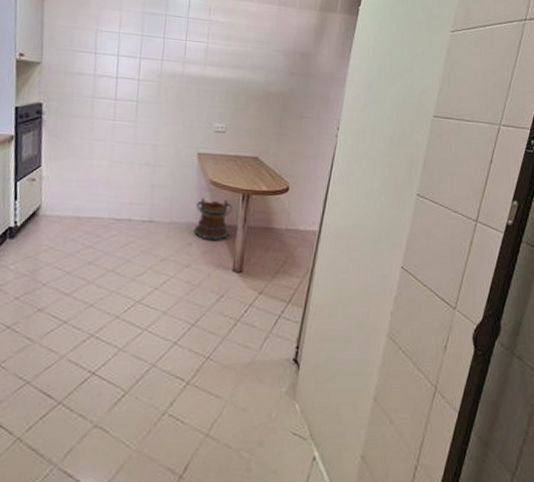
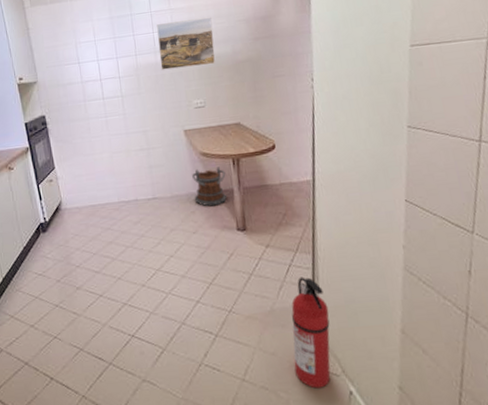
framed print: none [186,32,251,90] -> present [157,17,216,70]
fire extinguisher: none [263,330,309,451] -> present [291,276,331,389]

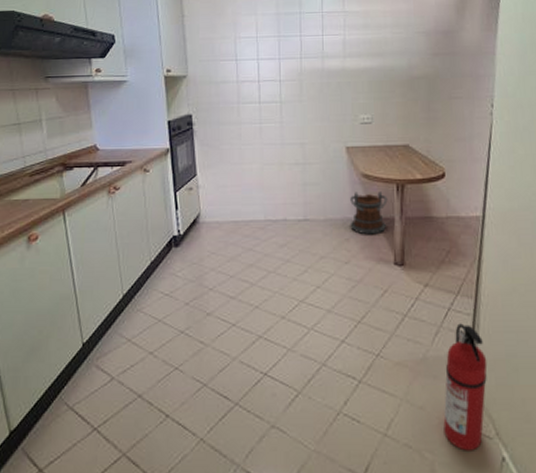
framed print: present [157,17,216,70] -> none [326,25,389,78]

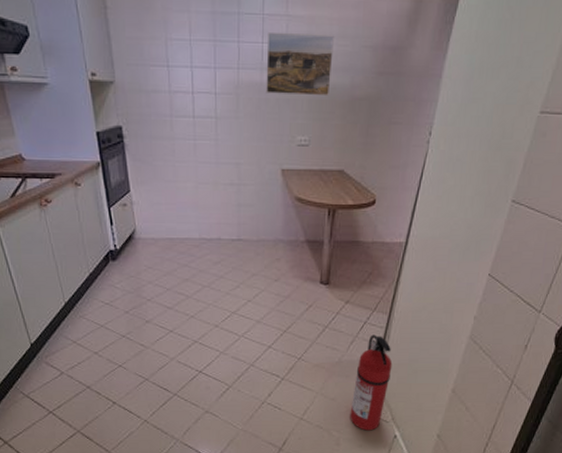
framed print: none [326,25,389,78] -> present [266,31,334,97]
bucket: present [350,191,388,235] -> none [281,215,319,256]

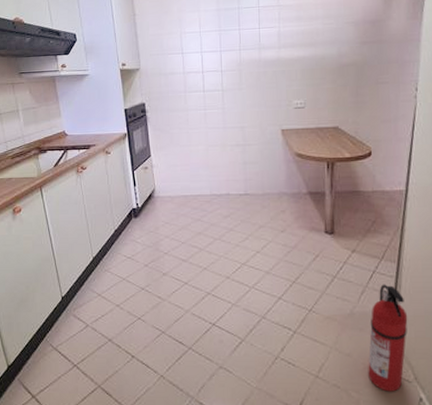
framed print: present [266,31,334,97] -> none [263,17,321,67]

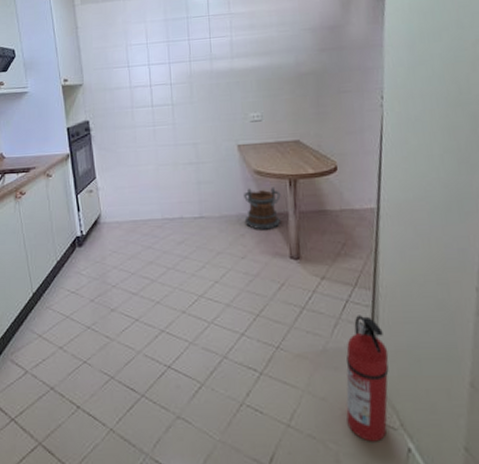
bucket: none [285,169,319,207] -> present [244,187,281,230]

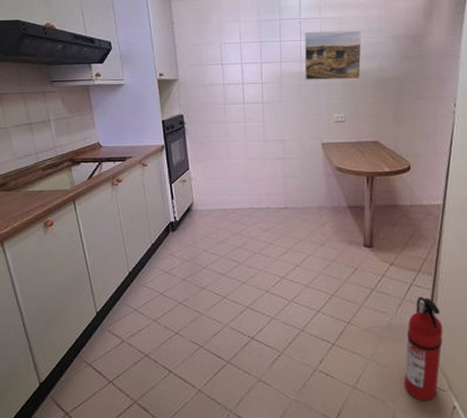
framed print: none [214,24,277,79] -> present [304,30,362,80]
bucket: present [244,187,281,230] -> none [325,183,359,221]

